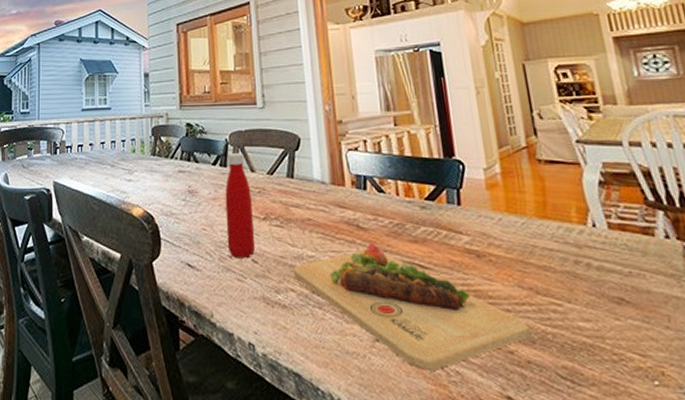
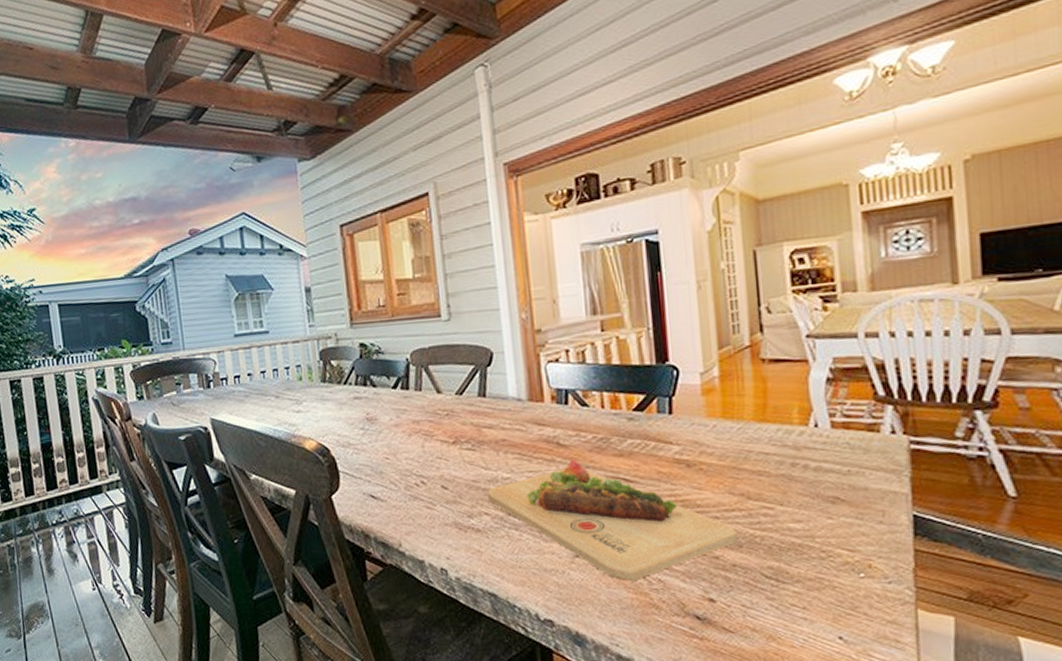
bottle: present [225,152,256,259] -> none [408,372,445,486]

